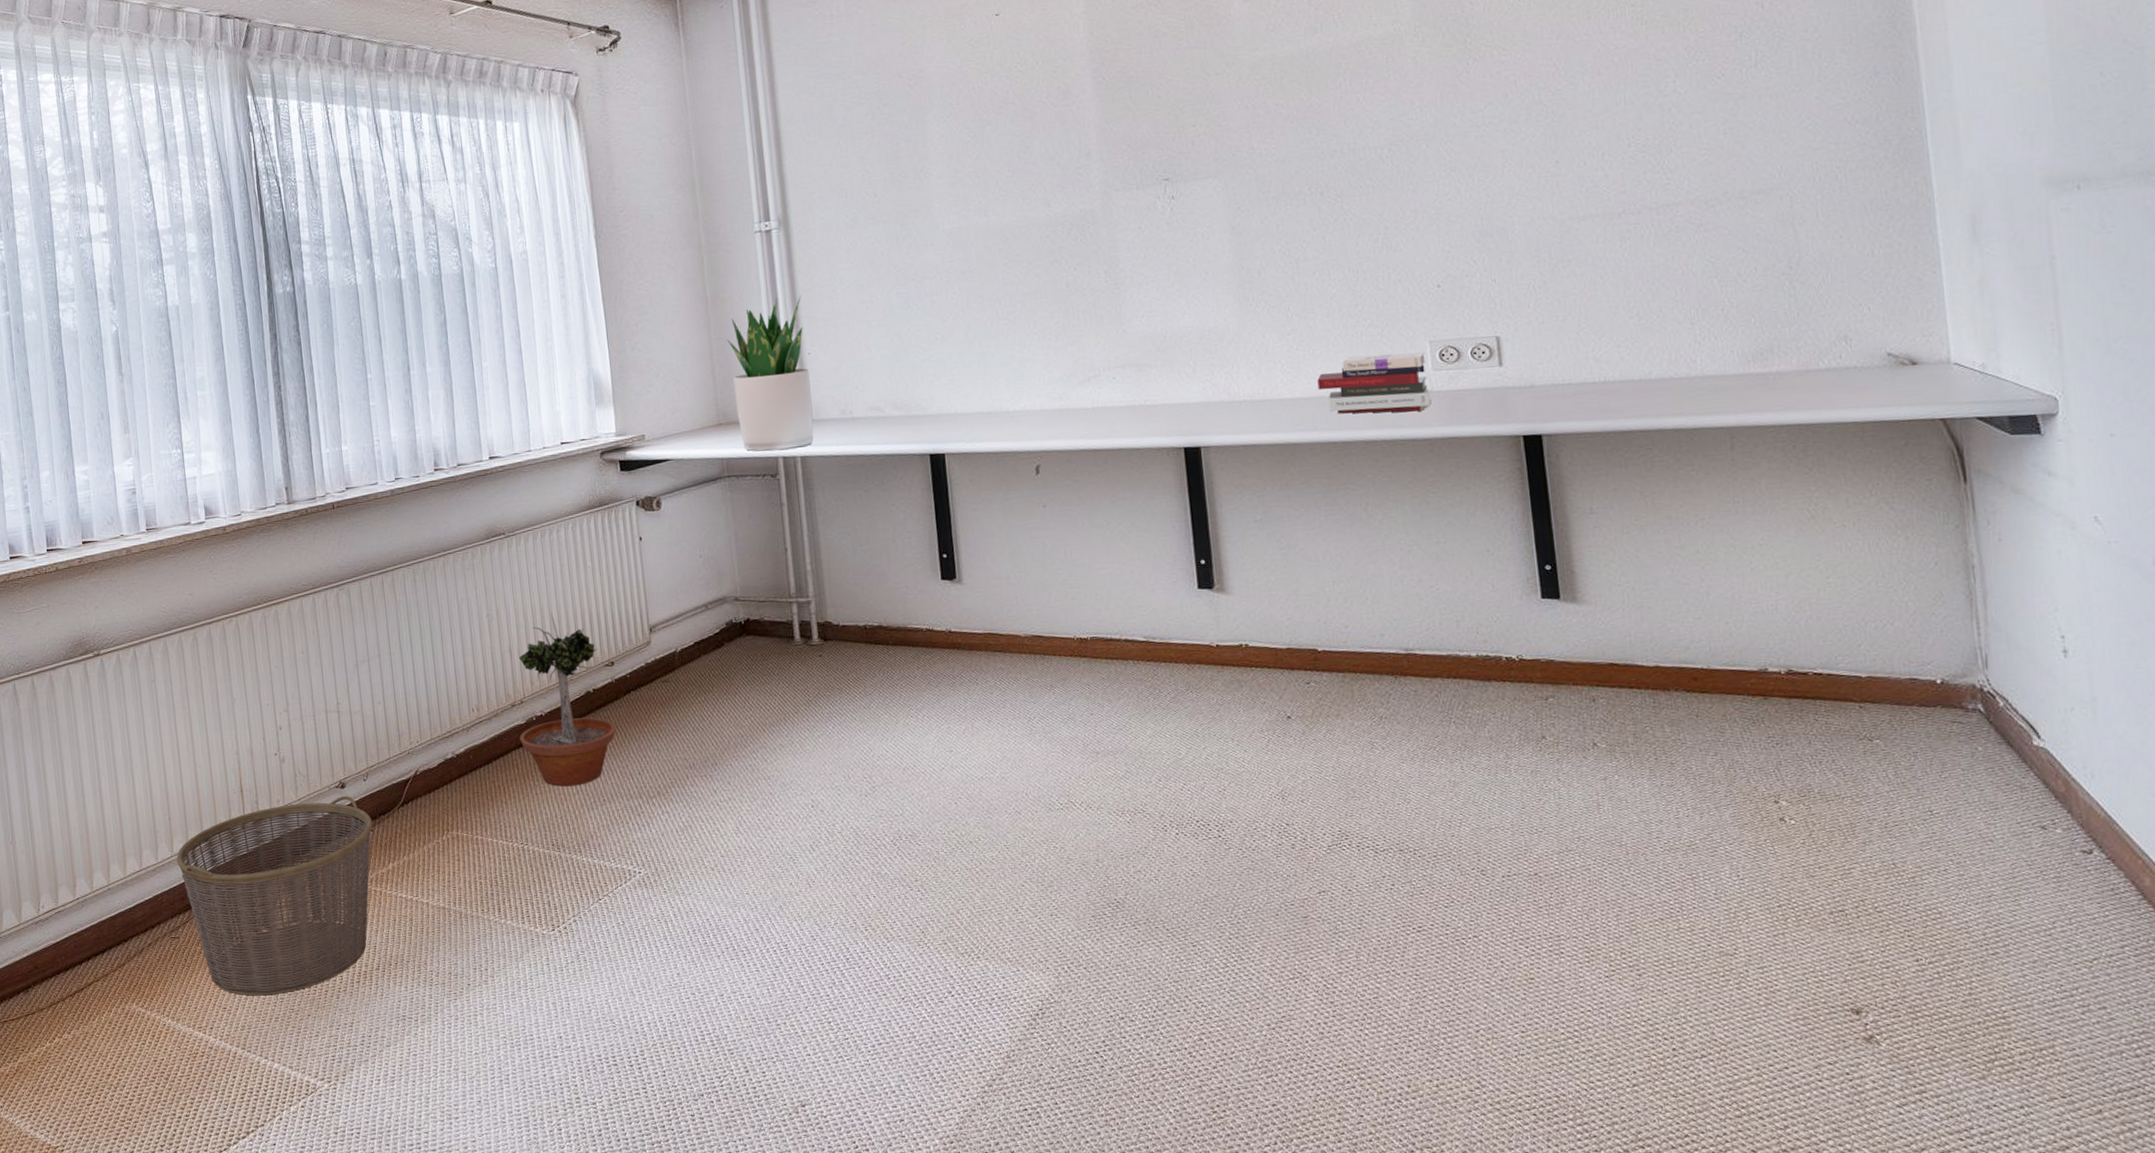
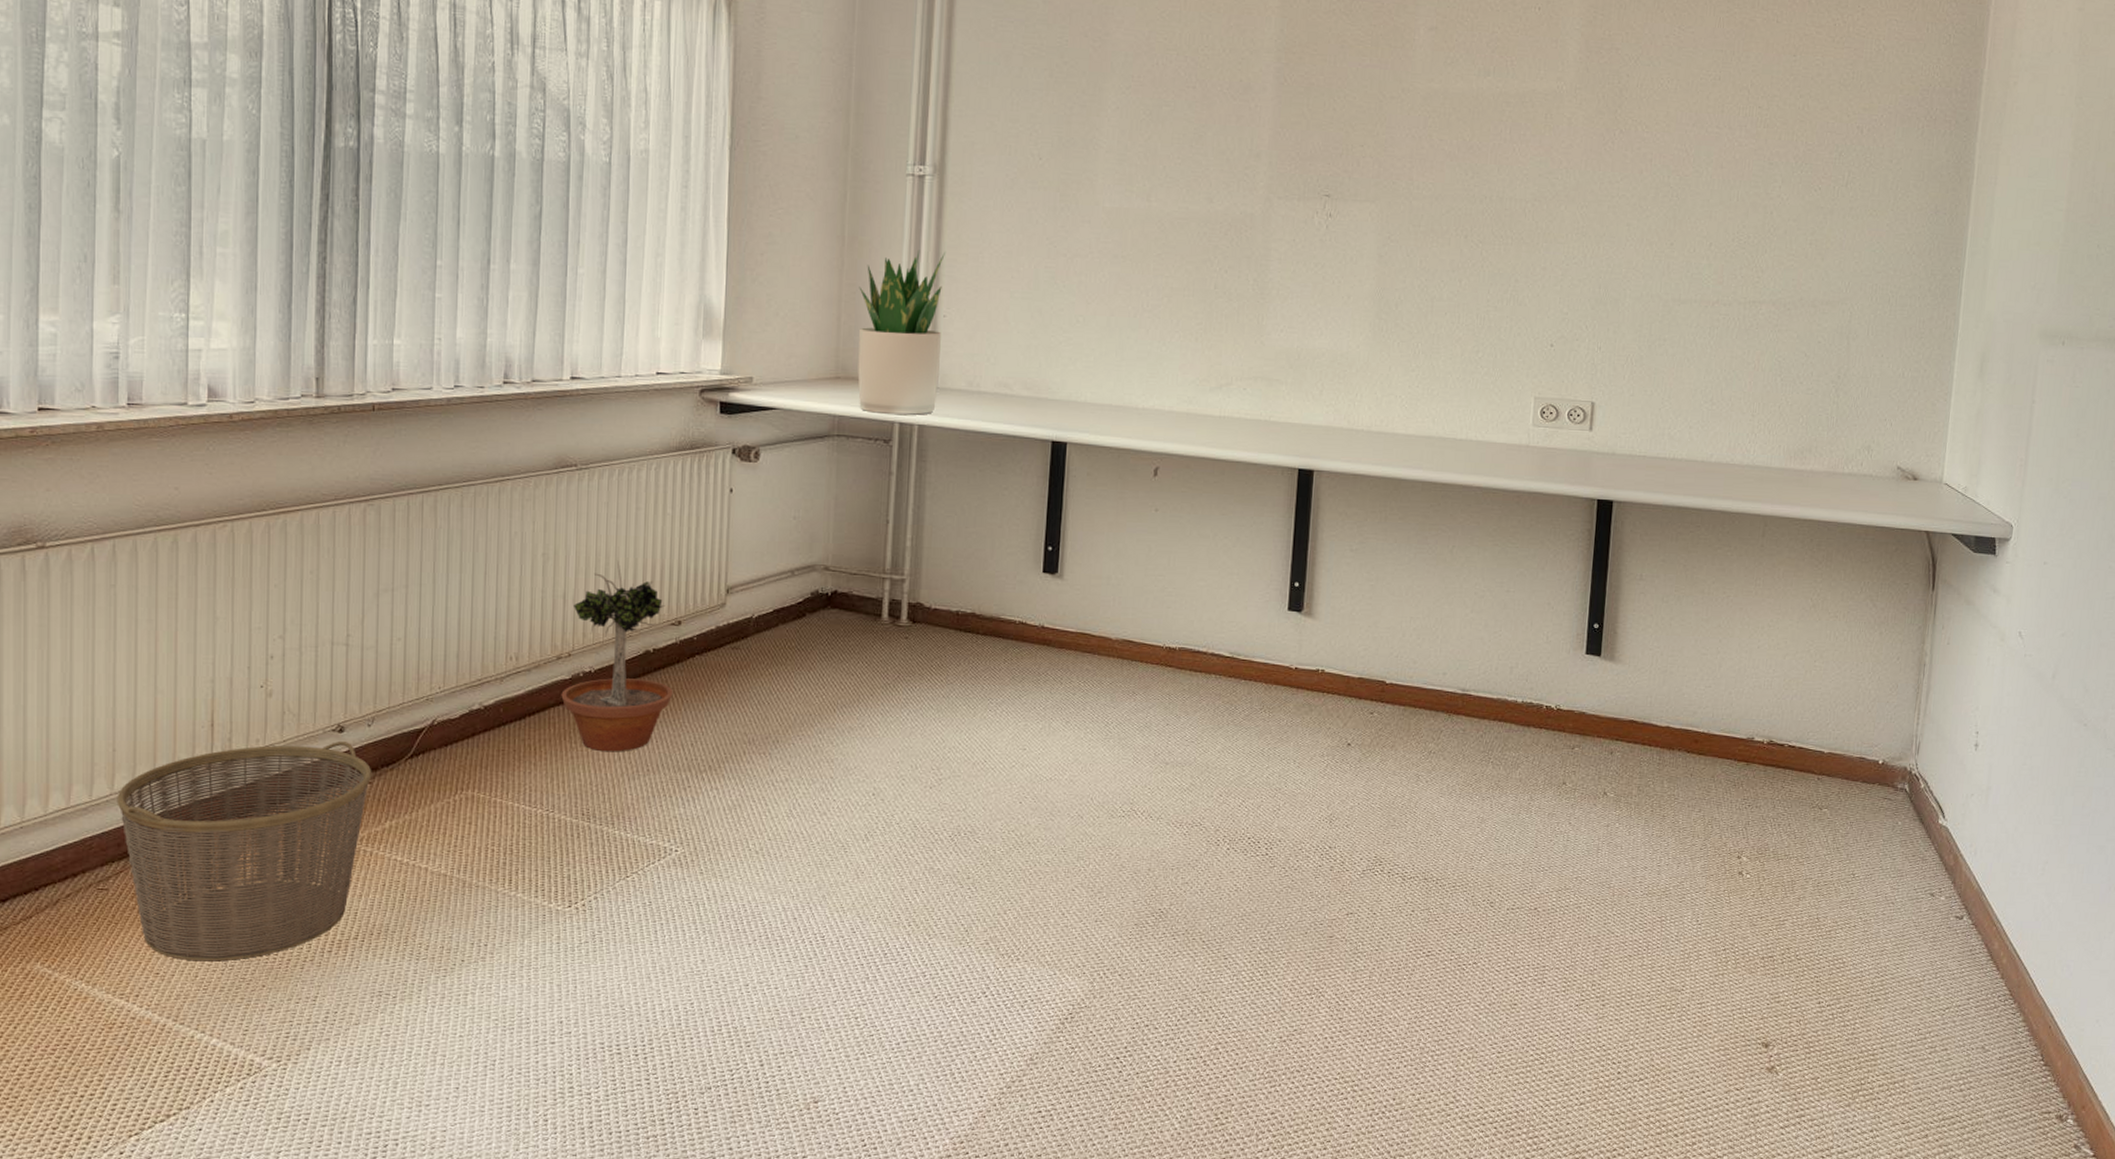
books: present [1317,352,1432,414] -> none [1430,401,1529,463]

